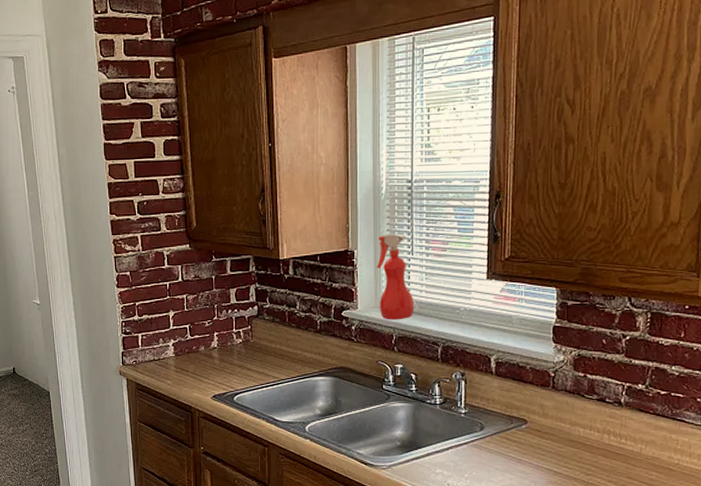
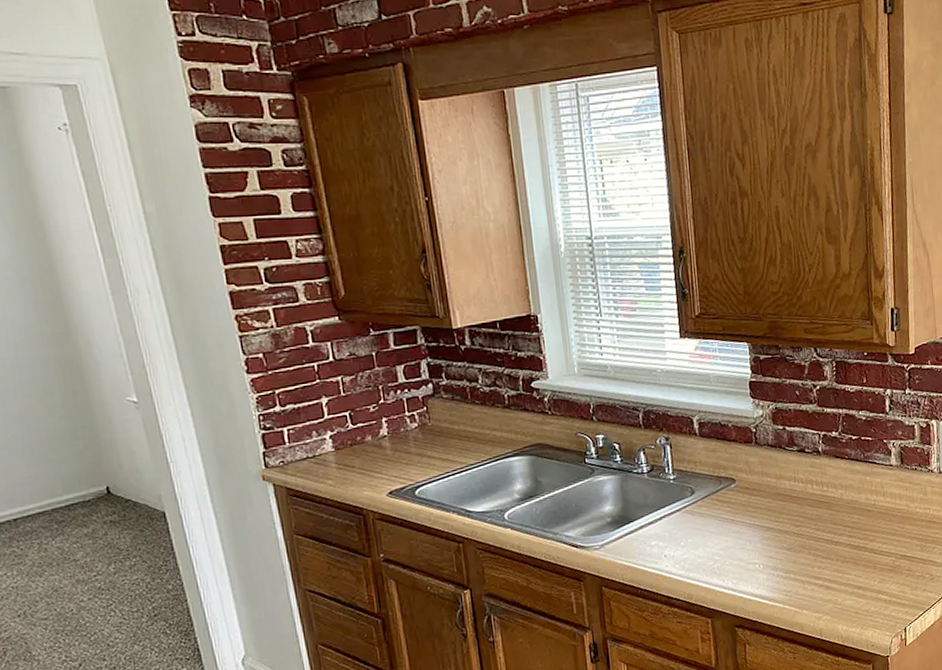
spray bottle: present [377,235,415,320] -> none [562,295,610,389]

